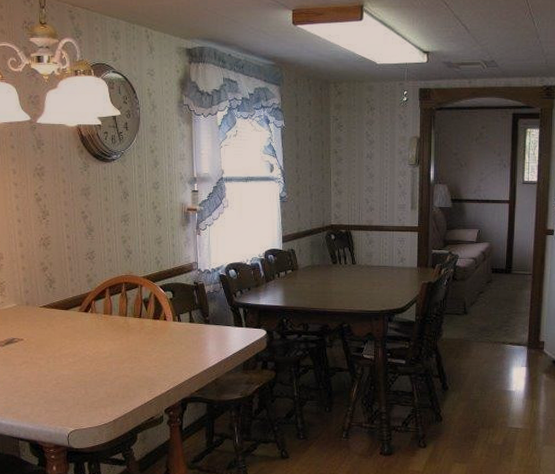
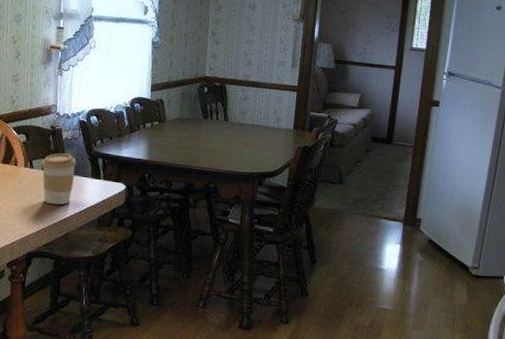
coffee cup: none [187,306,220,354] -> present [41,153,77,205]

